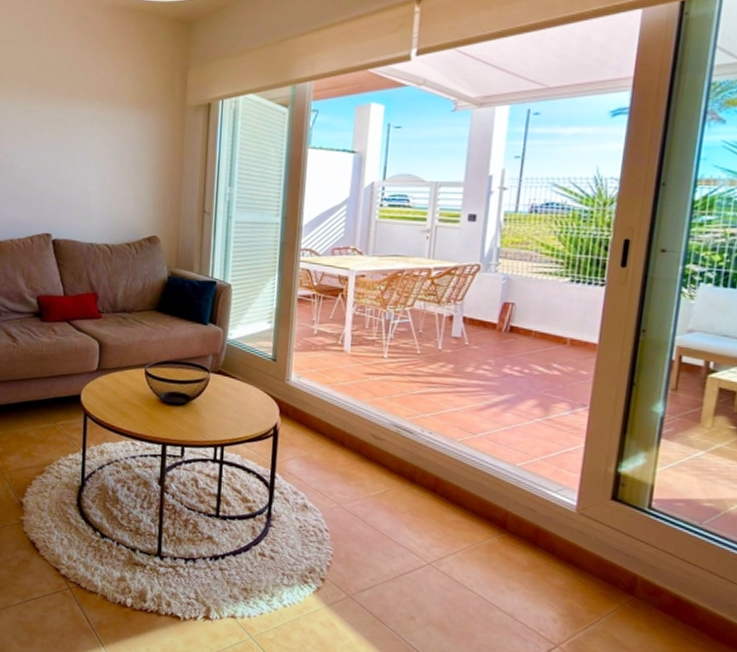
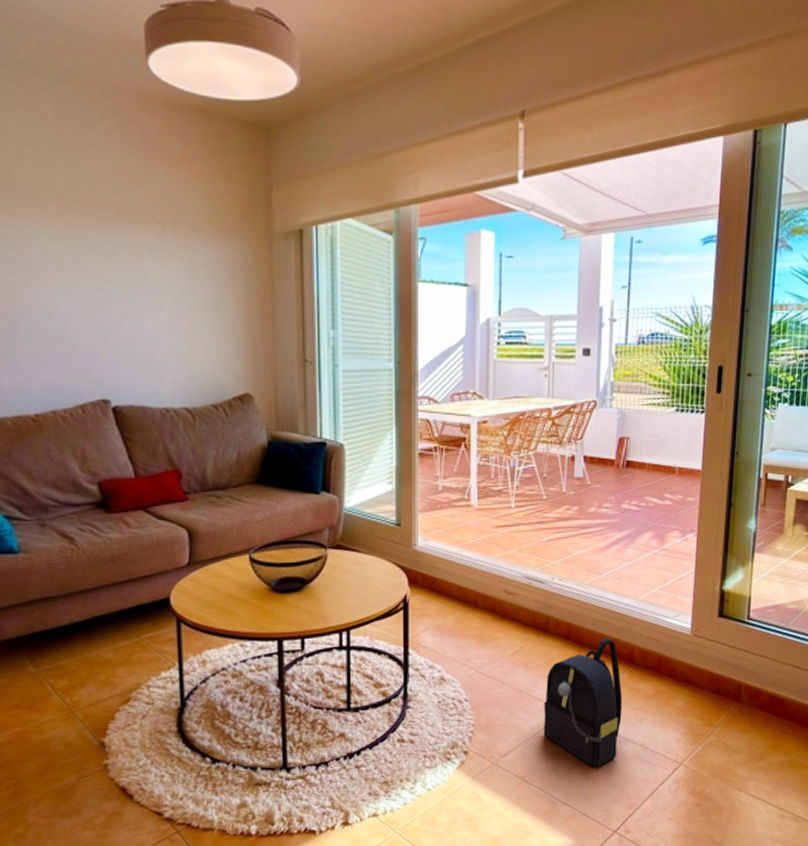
backpack: none [403,498,492,626] -> present [543,637,623,767]

